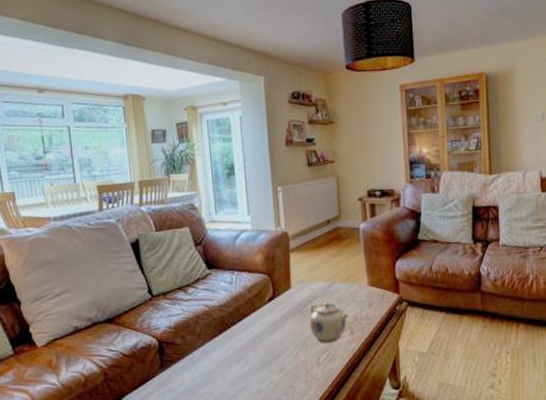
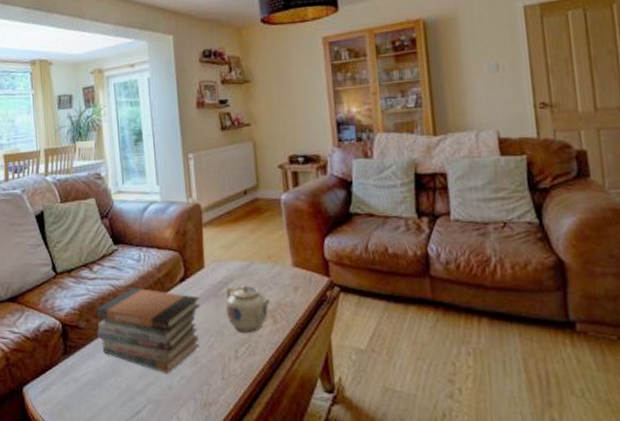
book stack: none [191,307,287,381] -> present [96,287,201,374]

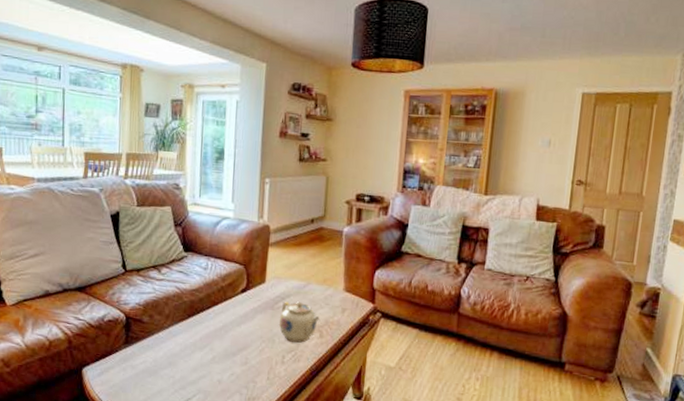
book stack: present [96,287,201,374] -> none [158,292,258,370]

